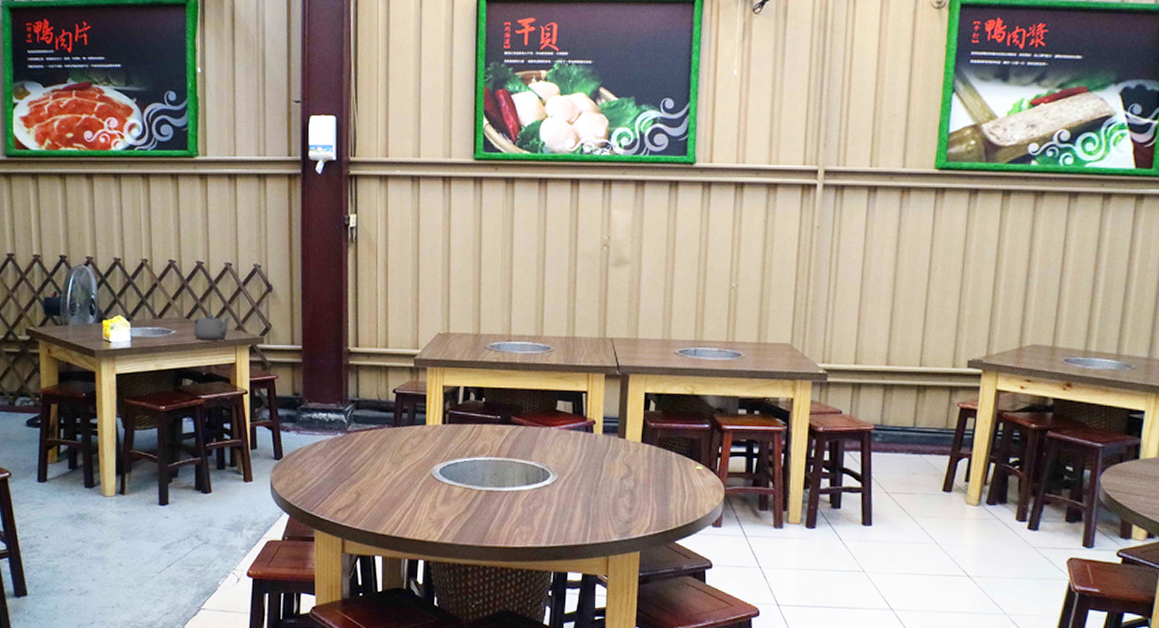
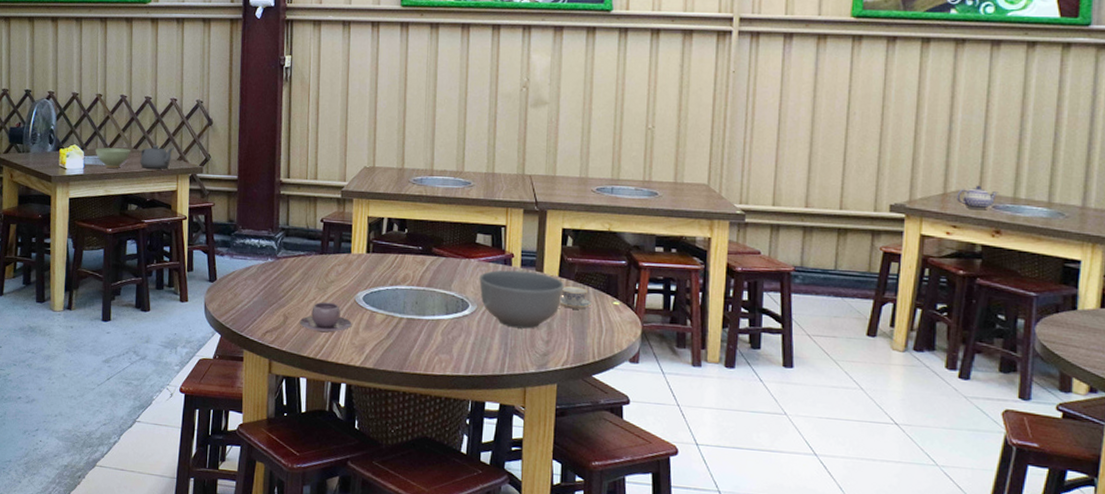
bowl: none [143,318,183,340] -> present [95,148,131,168]
teacup: none [373,476,429,509] -> present [299,302,352,333]
bowl: none [560,437,647,497] -> present [479,270,564,329]
teacup: none [642,451,676,475] -> present [559,285,593,310]
teapot: none [1031,339,1071,364] -> present [957,185,998,211]

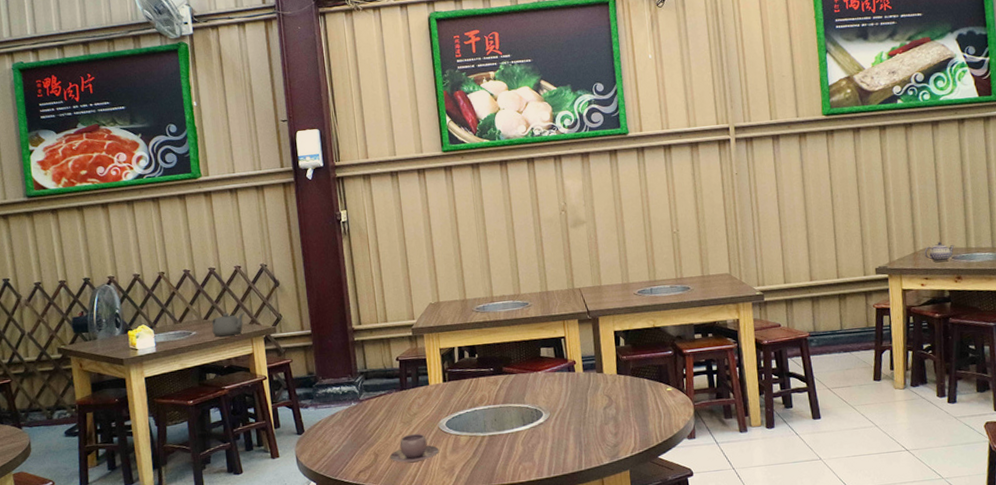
bowl: present [95,148,131,168] -> none [165,320,202,342]
bowl: present [479,270,564,329] -> none [548,374,623,427]
teacup: present [559,285,593,310] -> none [621,380,649,401]

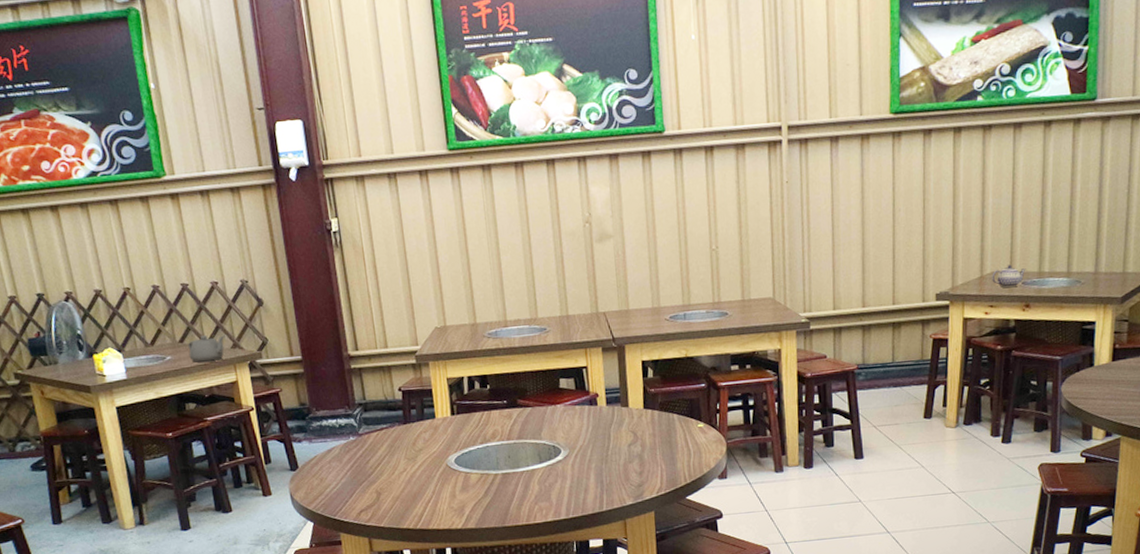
teacup: present [389,433,440,463] -> none [393,470,448,502]

